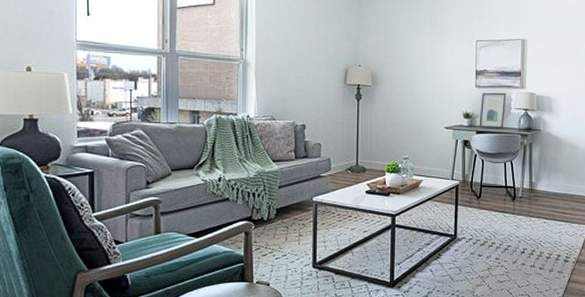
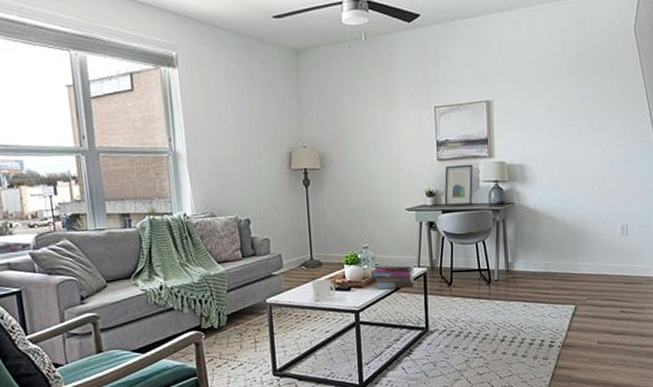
mug: none [355,184,376,204] -> present [311,279,336,302]
books: none [408,173,451,198] -> present [370,261,418,289]

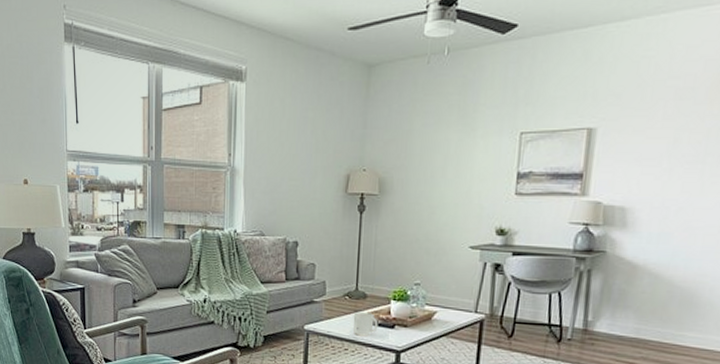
books: present [370,261,418,289] -> none [418,302,475,335]
picture frame: present [444,164,474,207] -> none [516,201,560,249]

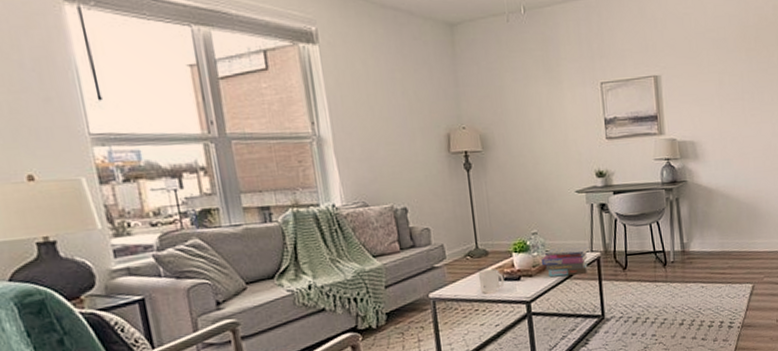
books: none [418,302,475,335] -> present [541,246,590,277]

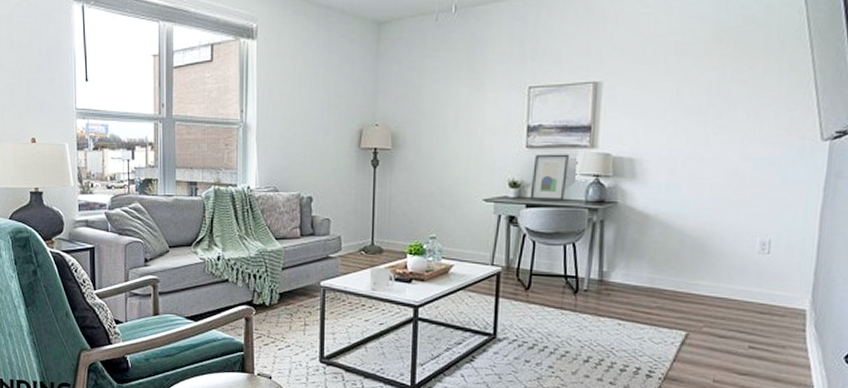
books: present [541,246,590,277] -> none [435,256,491,288]
picture frame: none [614,142,644,187] -> present [530,154,570,201]

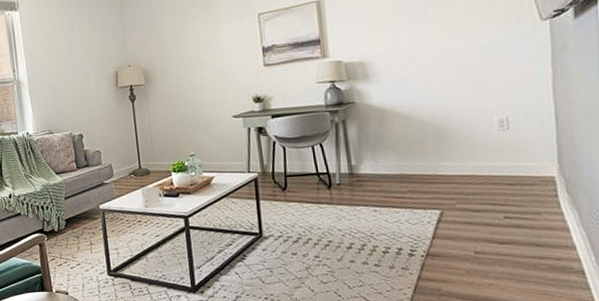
picture frame: present [530,154,570,201] -> none [273,66,306,111]

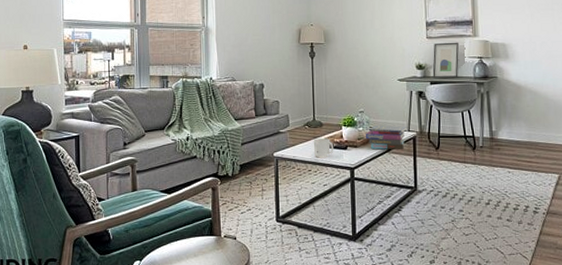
books: none [198,167,247,195] -> present [365,125,408,150]
picture frame: none [273,66,306,111] -> present [432,42,460,79]

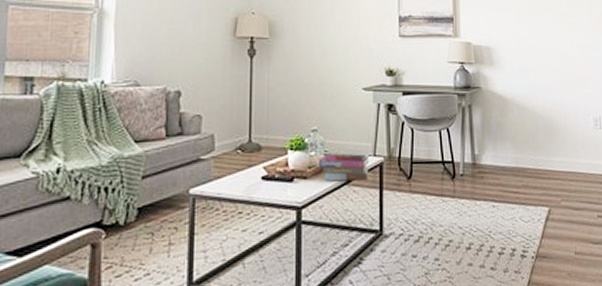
mug: present [313,138,334,158] -> none [247,167,276,195]
picture frame: present [432,42,460,79] -> none [405,43,438,88]

